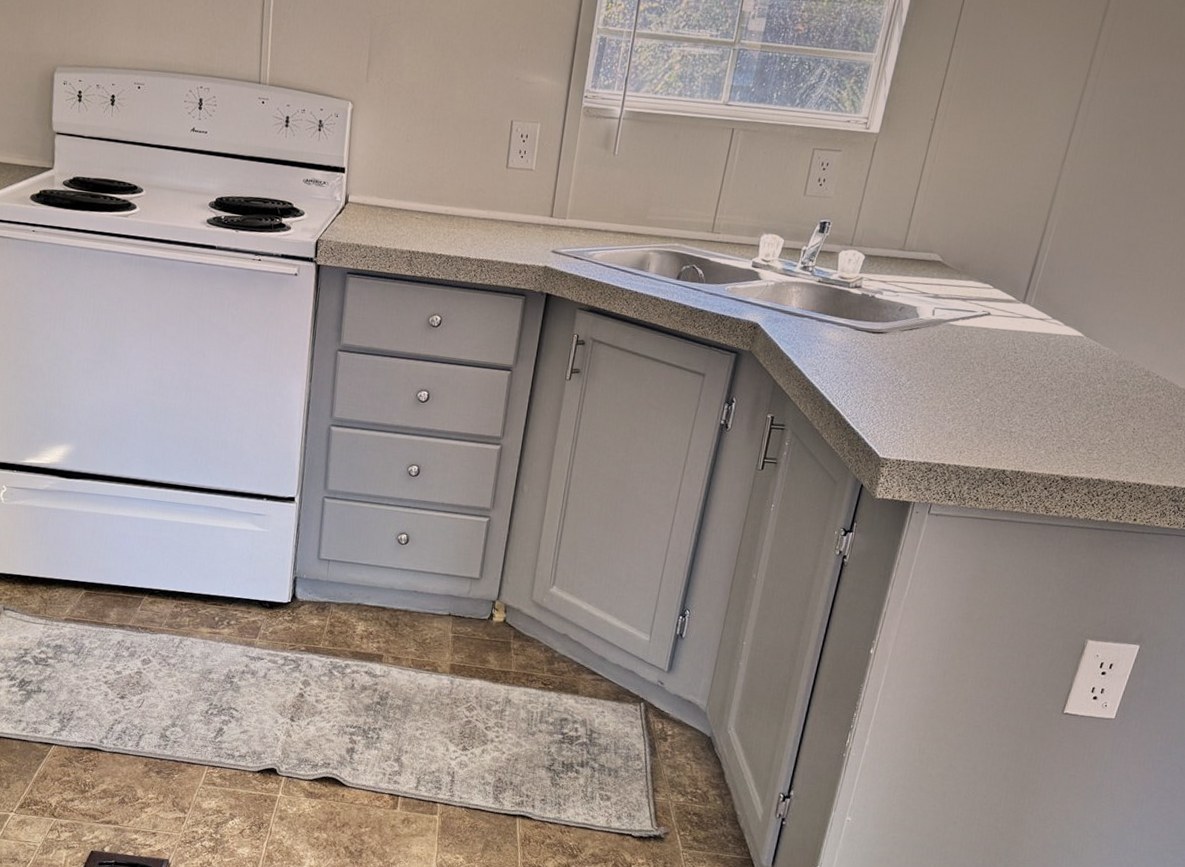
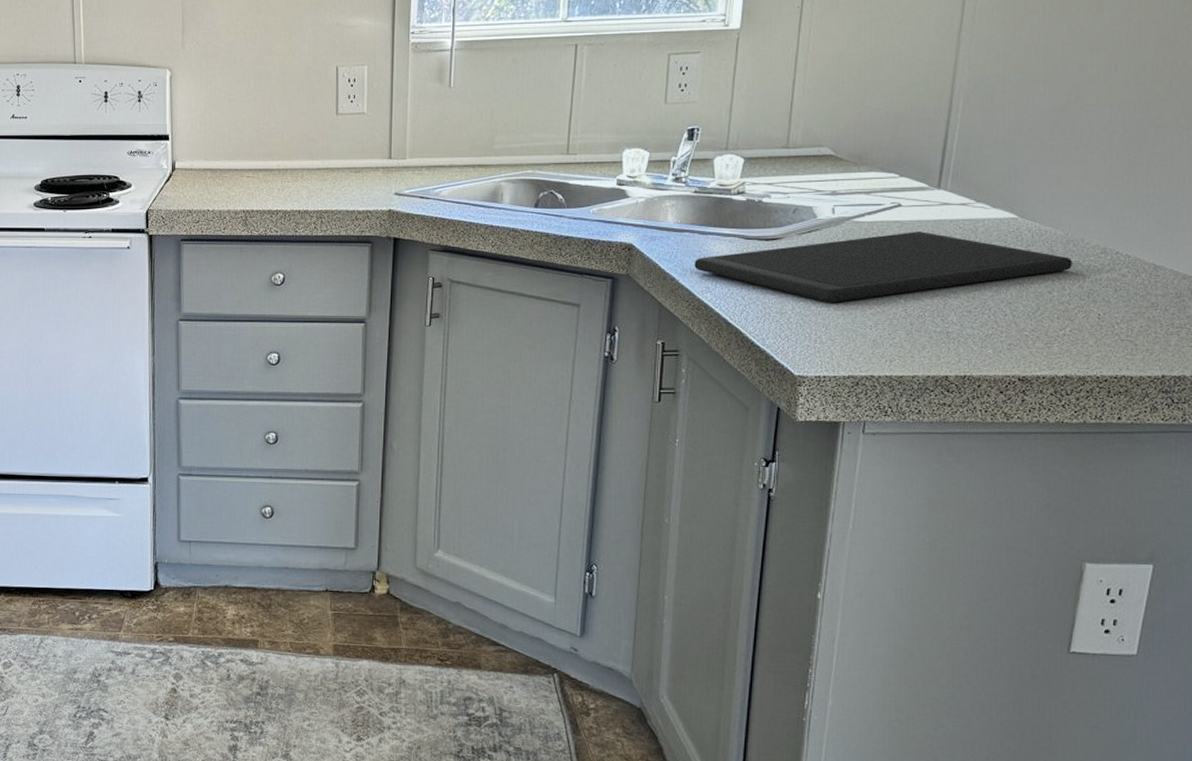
cutting board: none [809,339,1122,396] -> present [694,232,1073,303]

